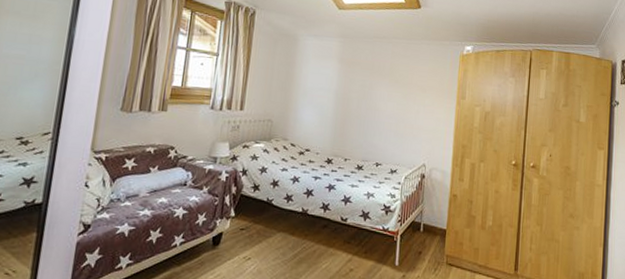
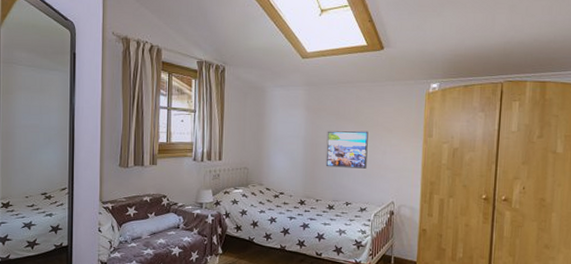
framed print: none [356,86,403,128] -> present [325,130,368,169]

